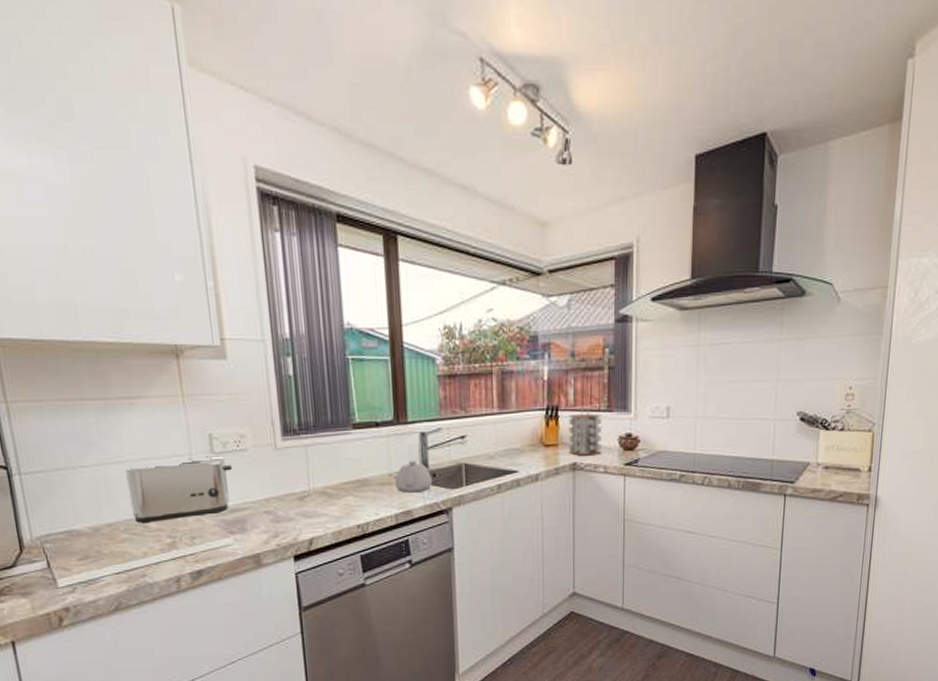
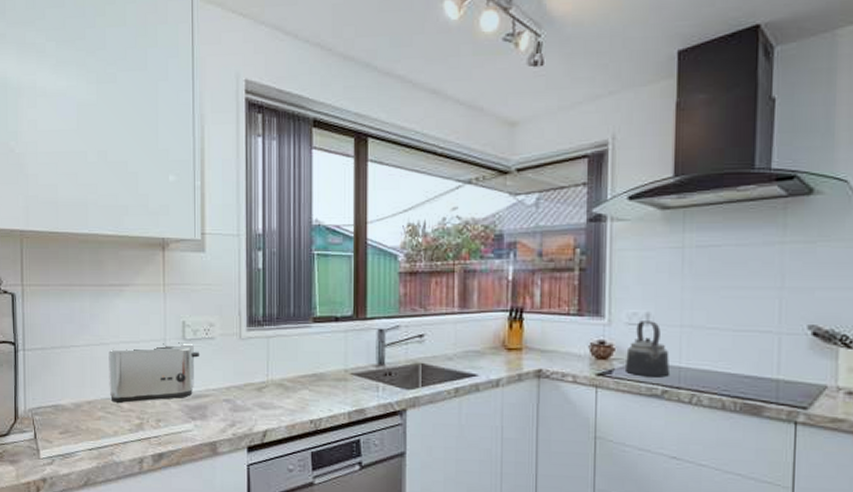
teapot: present [395,460,433,493] -> none [350,357,388,391]
spice rack: present [568,407,601,456] -> none [533,310,570,363]
kettle: none [650,413,686,464] -> present [626,321,669,378]

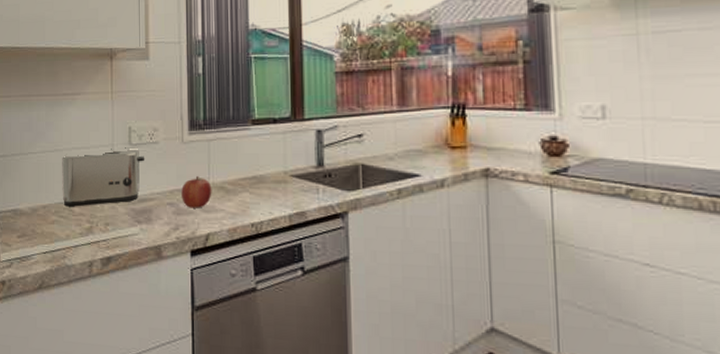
fruit: none [239,373,271,405] -> present [181,176,212,208]
kettle: present [626,321,669,378] -> none [582,114,633,175]

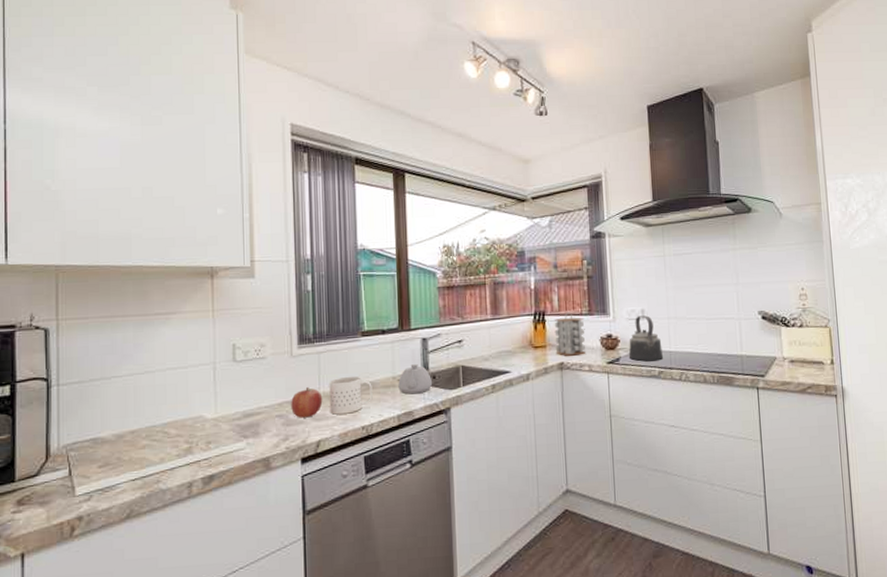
toaster: present [62,147,144,208] -> none [154,364,250,431]
mug: none [218,167,263,208] -> present [329,376,373,415]
teapot: none [290,158,328,193] -> present [398,363,433,395]
spice rack: none [477,106,519,161] -> present [554,312,585,356]
kettle: none [582,114,633,175] -> present [629,315,663,362]

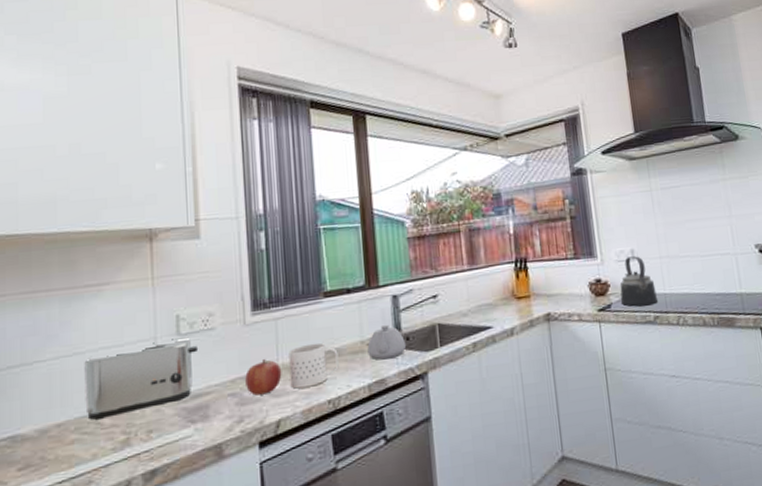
toaster: none [154,364,250,431] -> present [84,337,197,421]
spice rack: present [554,312,585,356] -> none [537,257,573,306]

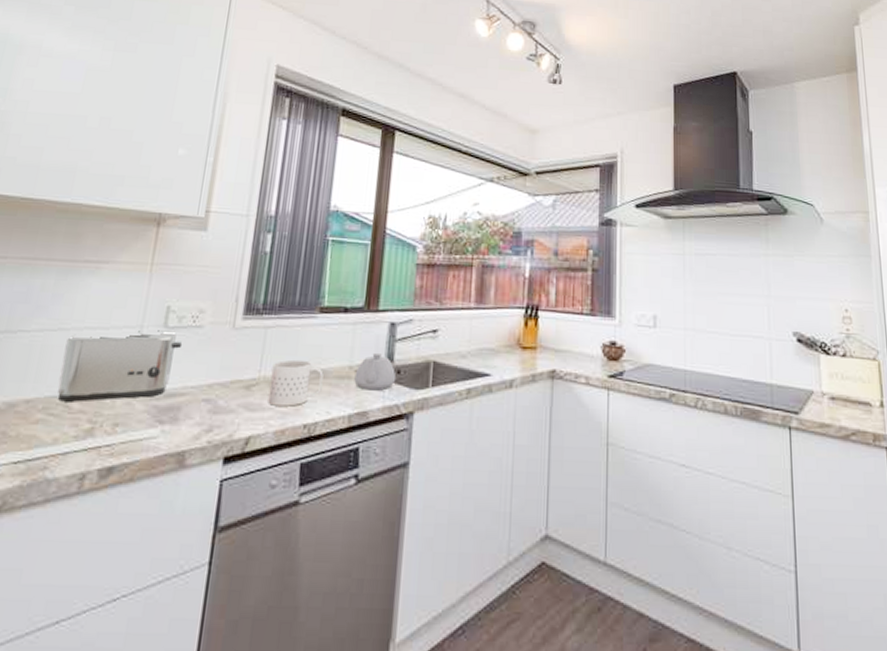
fruit: present [245,359,282,396] -> none [222,368,262,406]
kettle: present [619,256,658,307] -> none [636,322,676,380]

